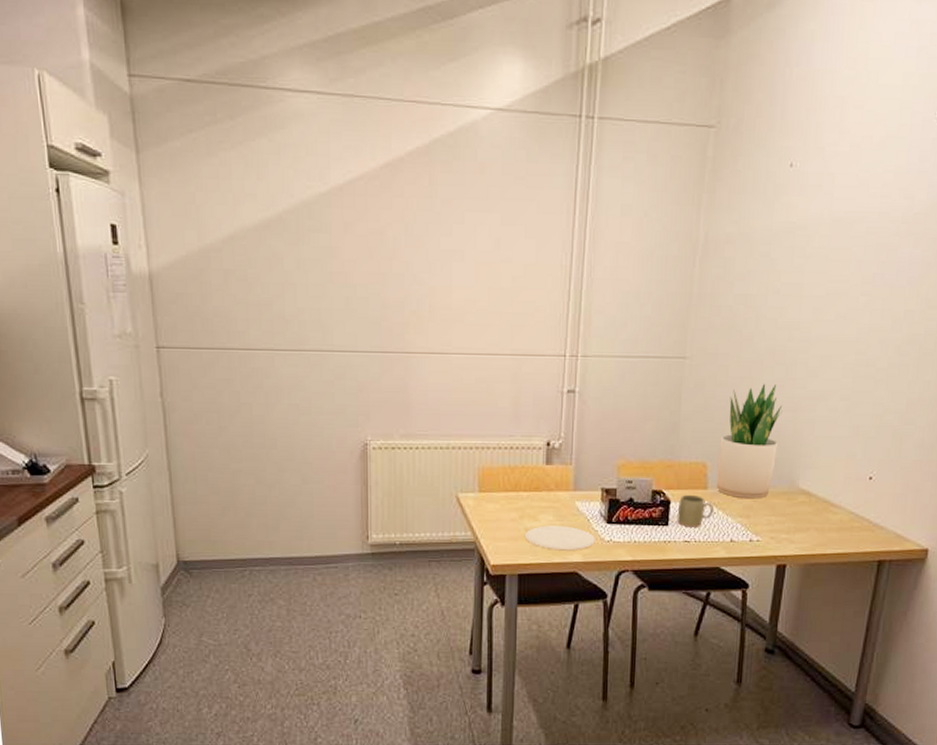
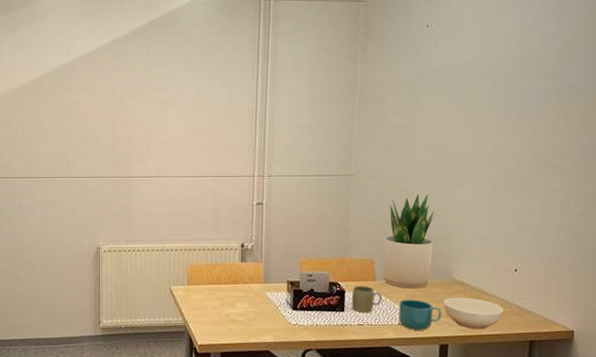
plate: present [524,525,595,551] -> none [225,312,284,333]
cup: none [731,511,782,548] -> present [398,299,442,331]
bowl: none [784,509,852,548] -> present [443,297,503,330]

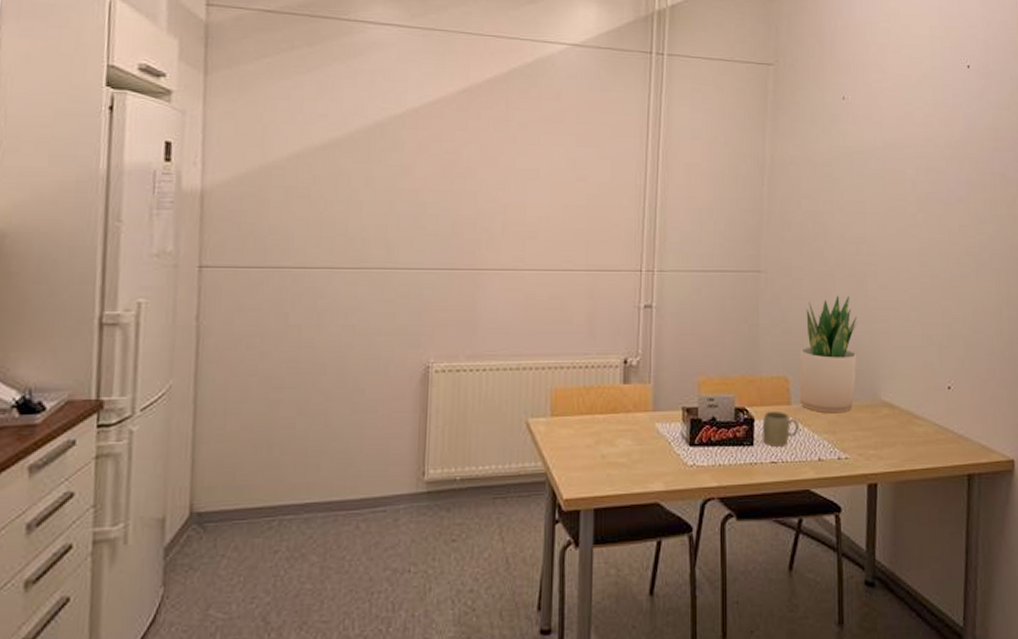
cup: present [398,299,442,331] -> none [818,427,869,467]
bowl: present [443,297,503,330] -> none [870,422,938,463]

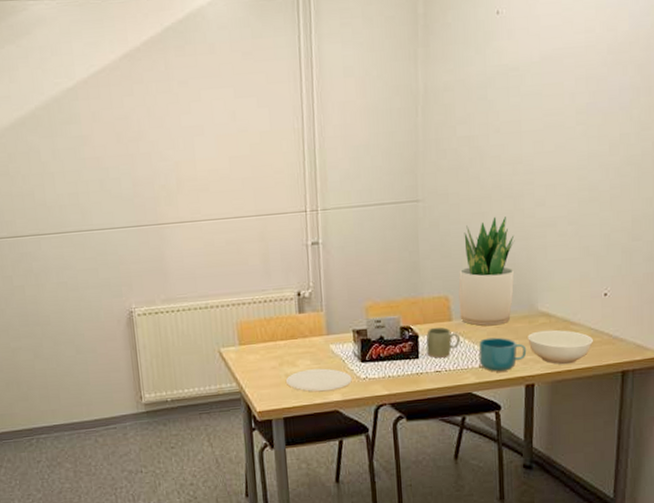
plate: none [600,450,677,479] -> present [285,368,352,393]
cup: none [818,427,869,467] -> present [478,337,527,372]
bowl: none [870,422,938,463] -> present [527,329,593,365]

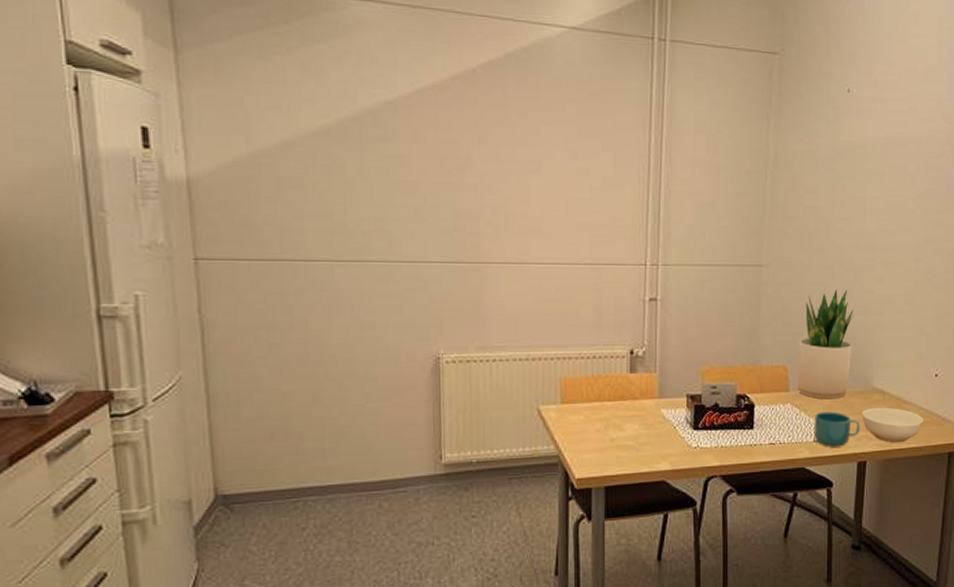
plate: present [285,368,352,393] -> none [610,434,682,460]
mug: present [426,327,460,358] -> none [761,397,796,430]

